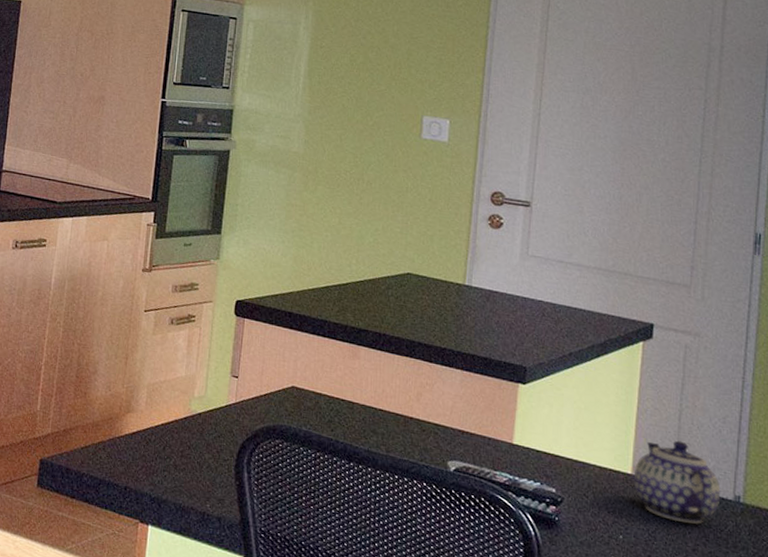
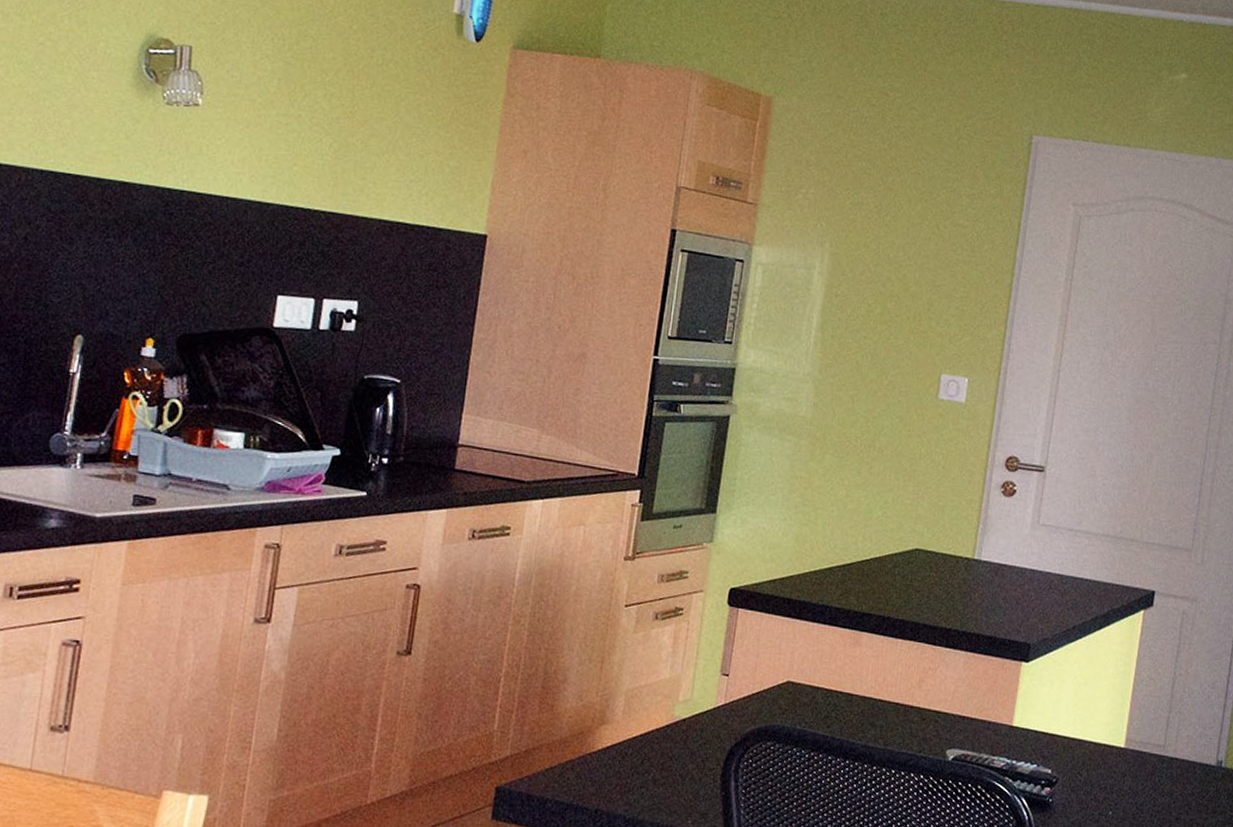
teapot: present [633,440,721,524] -> none [1125,709,1205,793]

